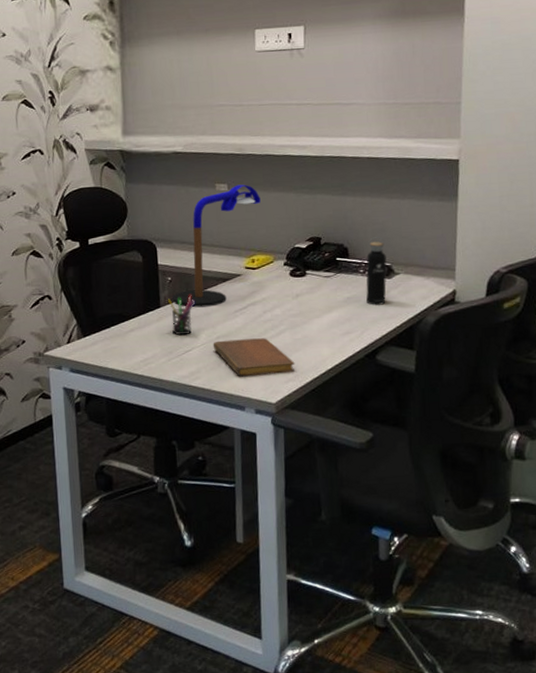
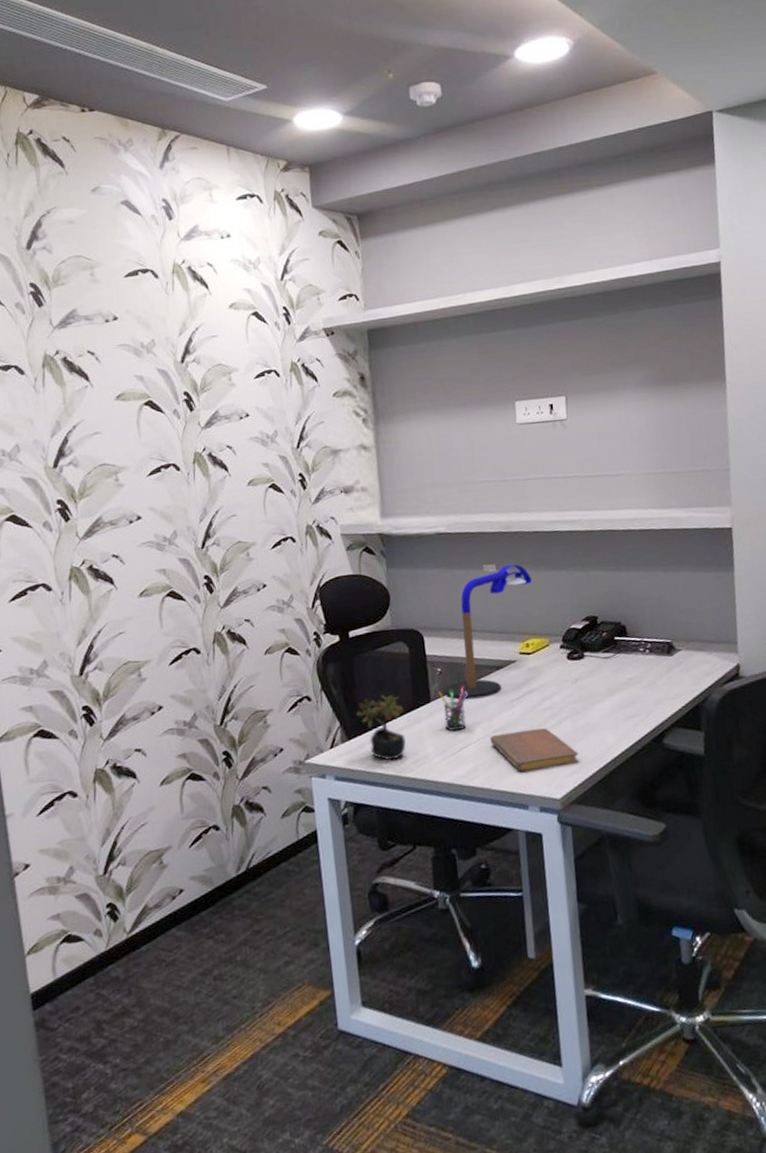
succulent plant: none [92,298,136,358] -> present [356,695,406,761]
water bottle: present [366,237,387,305] -> none [646,612,669,686]

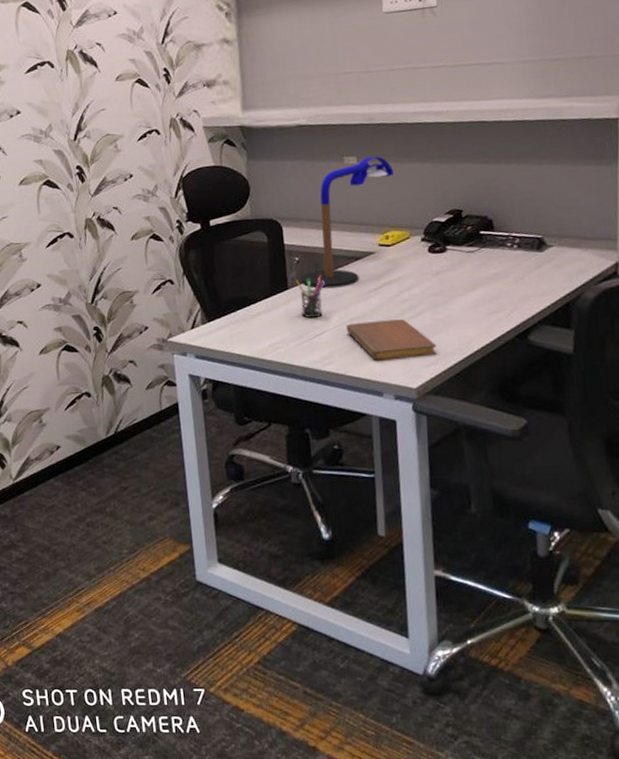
succulent plant: present [356,695,406,761] -> none [216,281,263,343]

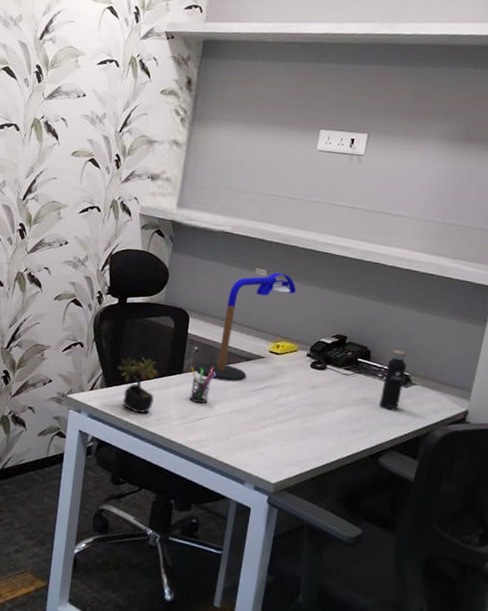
succulent plant: none [216,281,263,343] -> present [118,356,159,414]
notebook: present [346,319,437,361] -> none [225,414,300,458]
water bottle: none [514,206,538,282] -> present [379,345,407,411]

